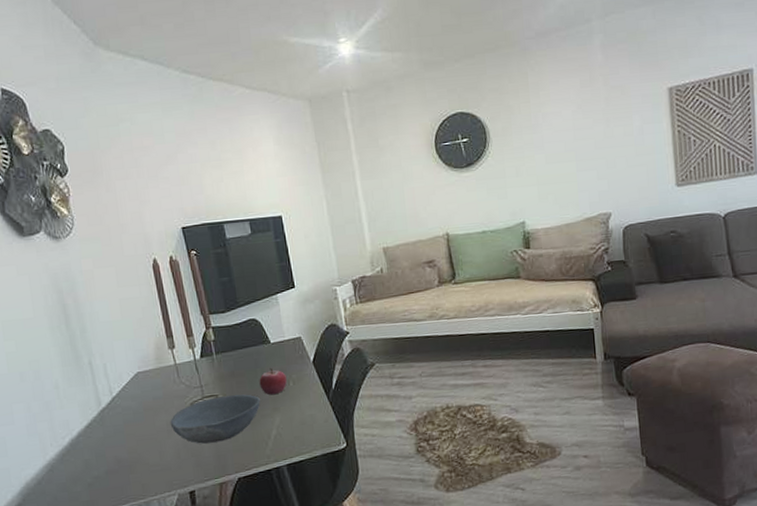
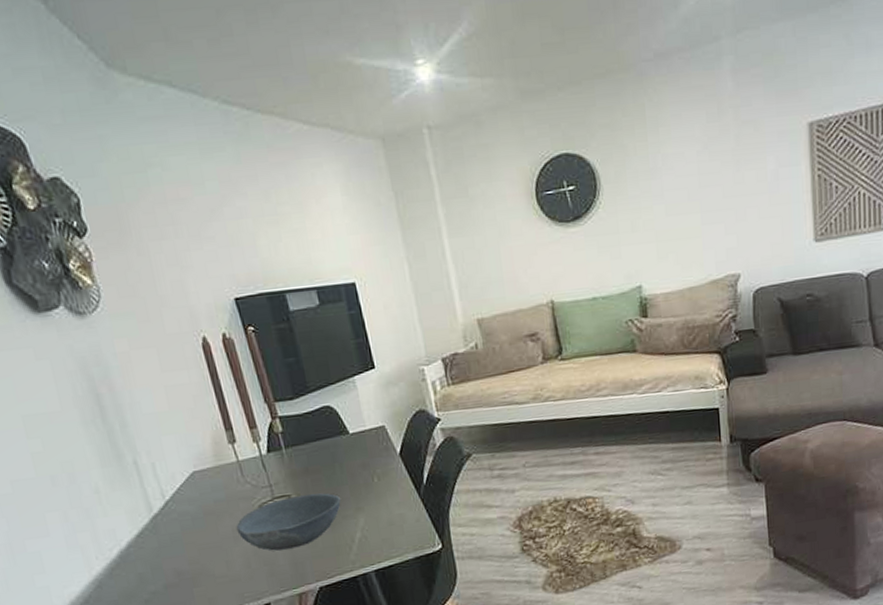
fruit: present [259,367,287,395] -> none [338,461,371,494]

